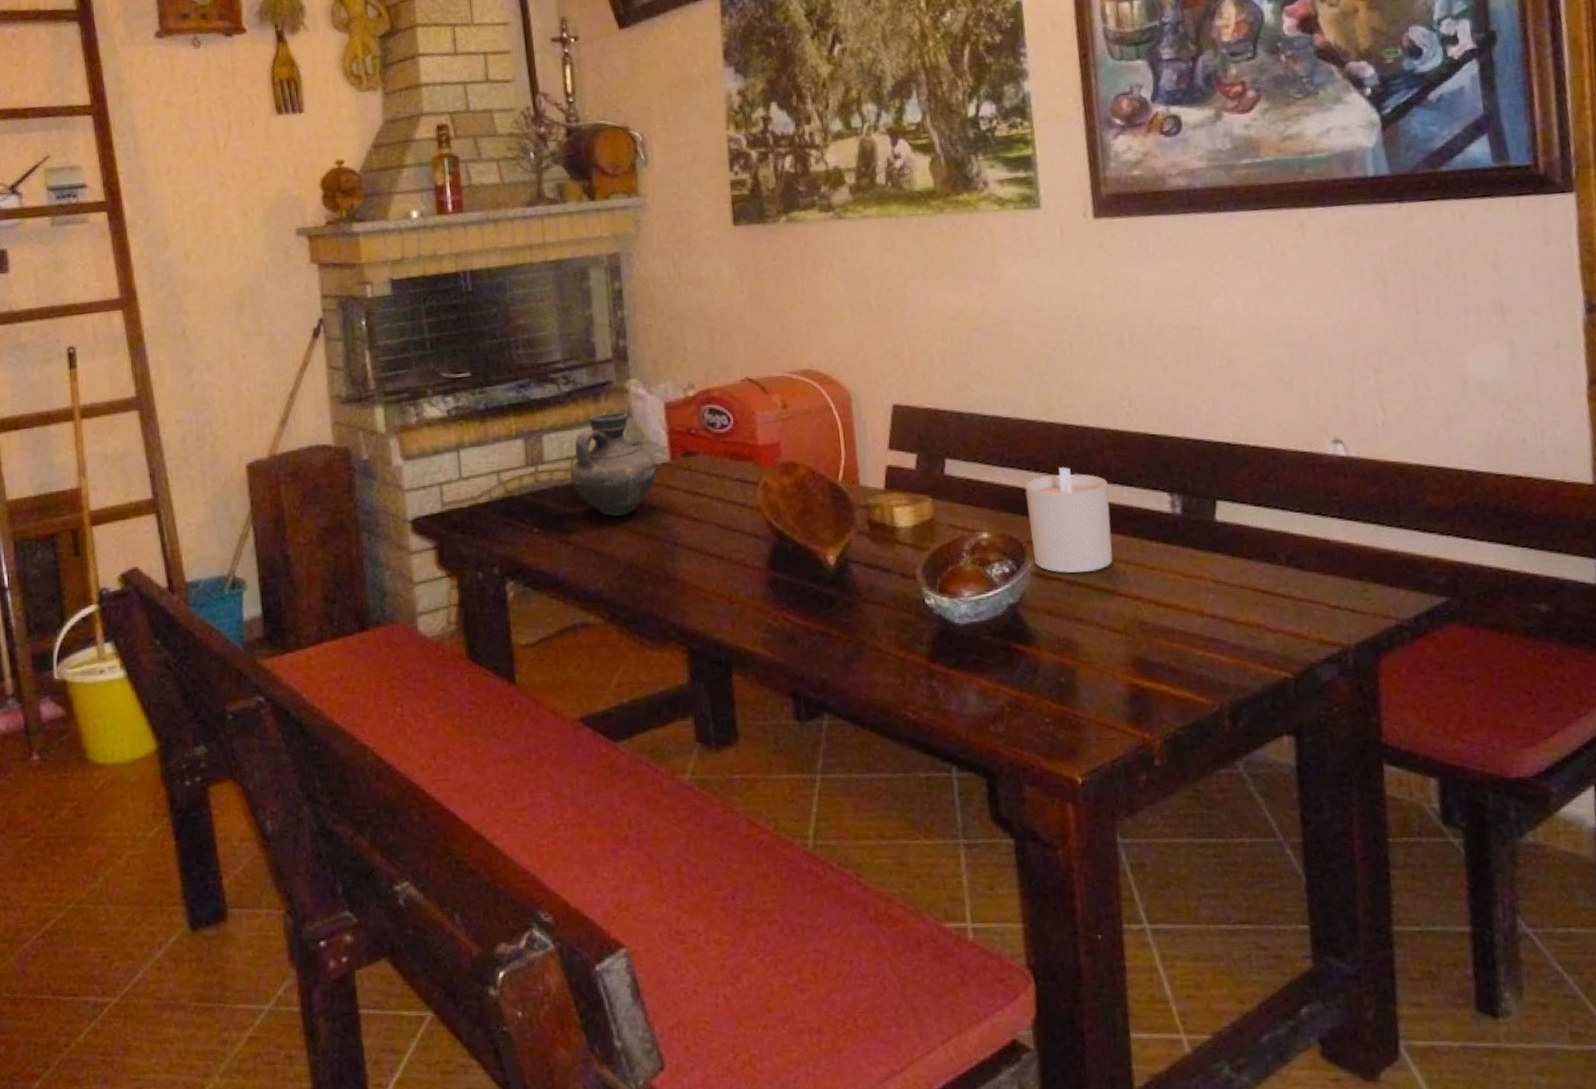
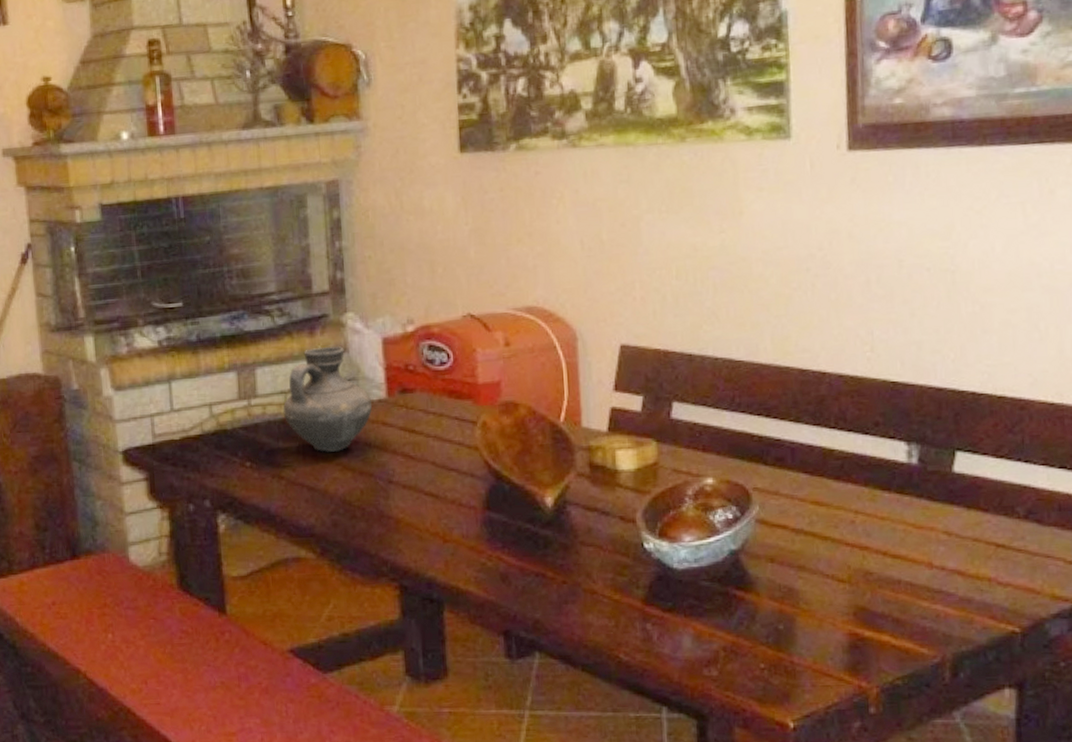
candle: present [1024,467,1113,574] -> none [754,413,843,522]

